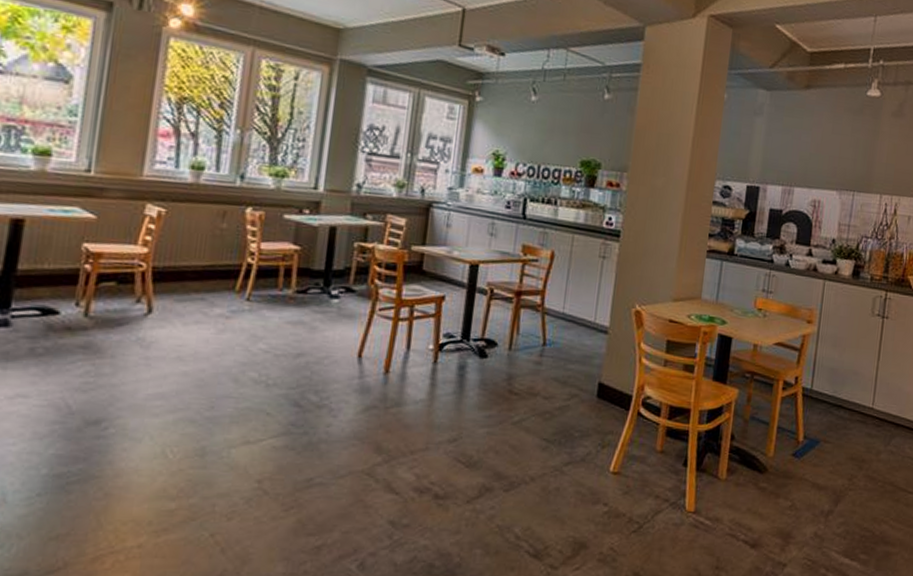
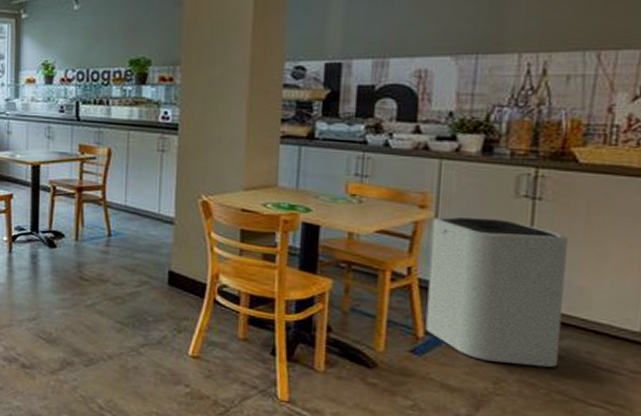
trash can: none [805,331,902,463] -> present [426,217,568,368]

